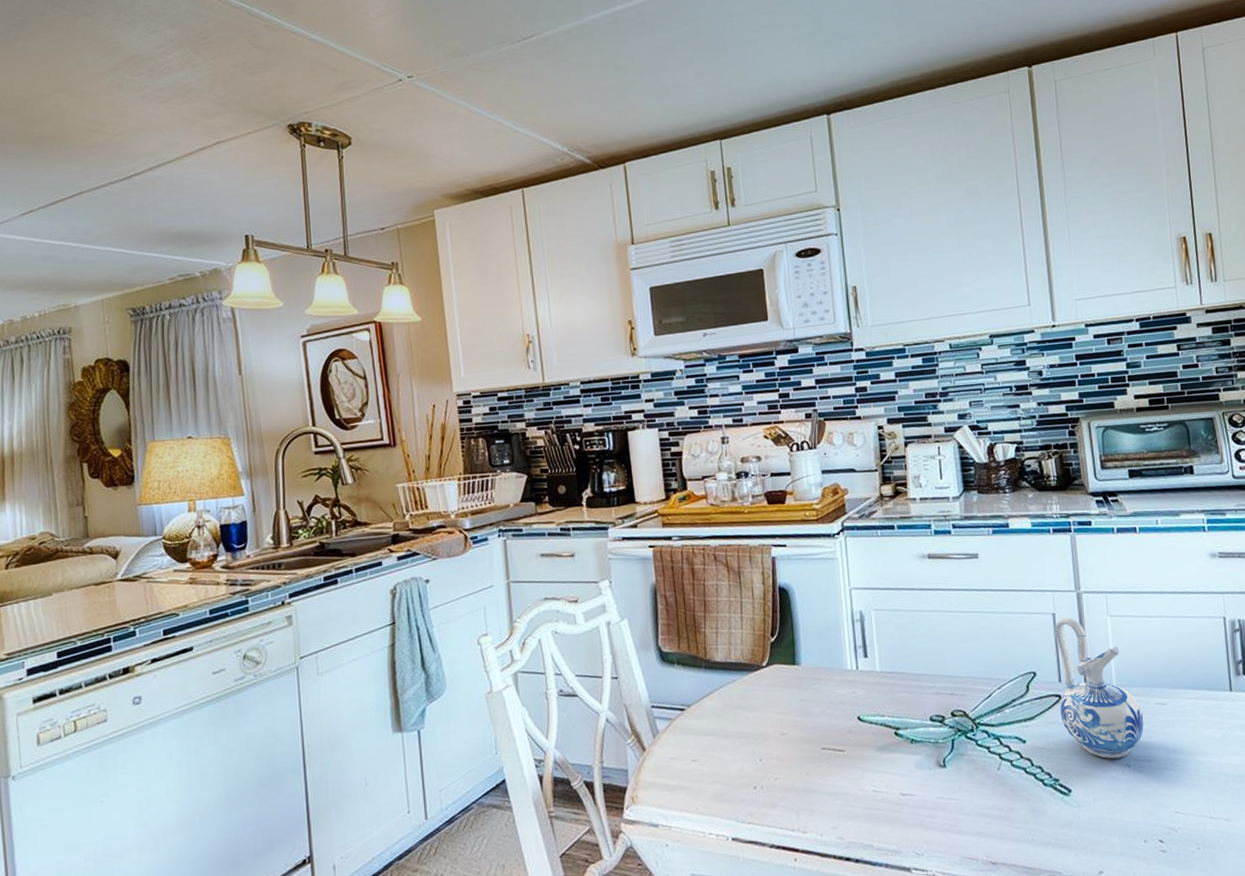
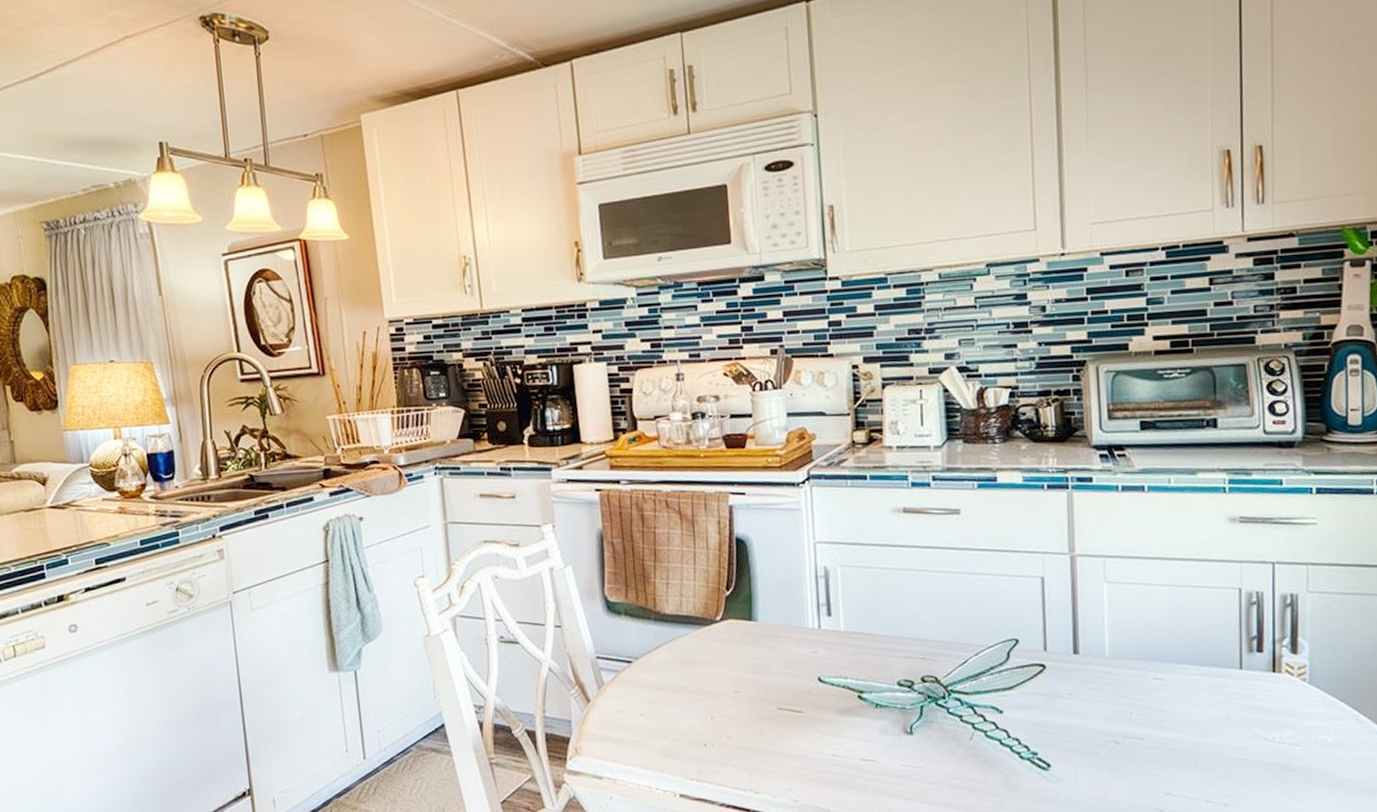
ceramic pitcher: present [1054,617,1144,759] -> none [1042,582,1138,735]

